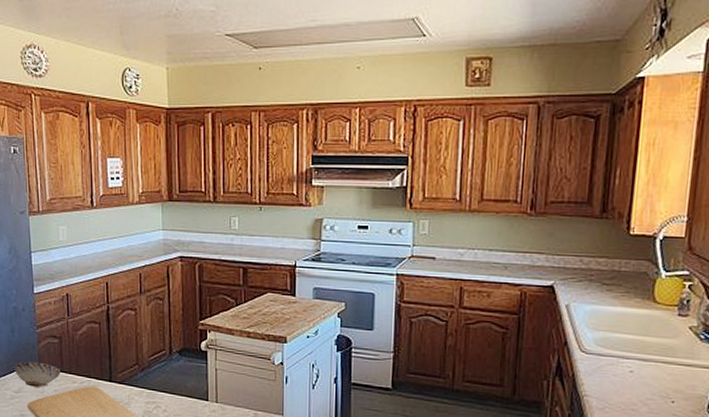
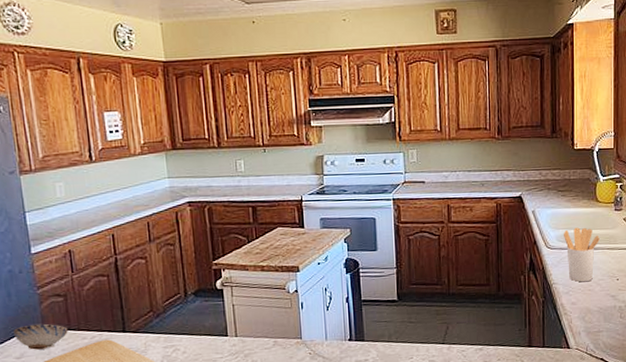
utensil holder: none [604,331,653,400] -> present [564,227,600,283]

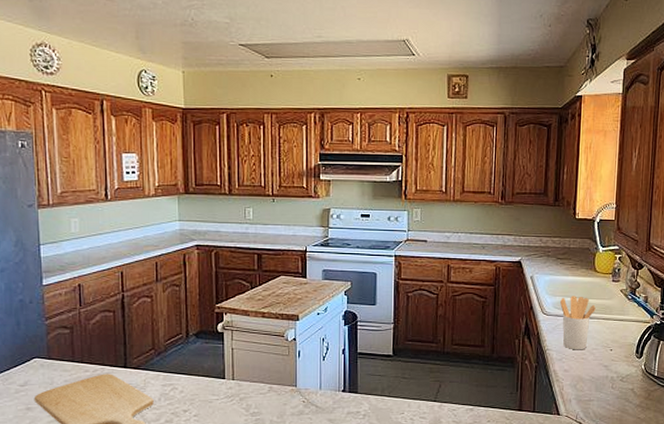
bowl: present [14,324,68,350] -> none [20,354,72,379]

